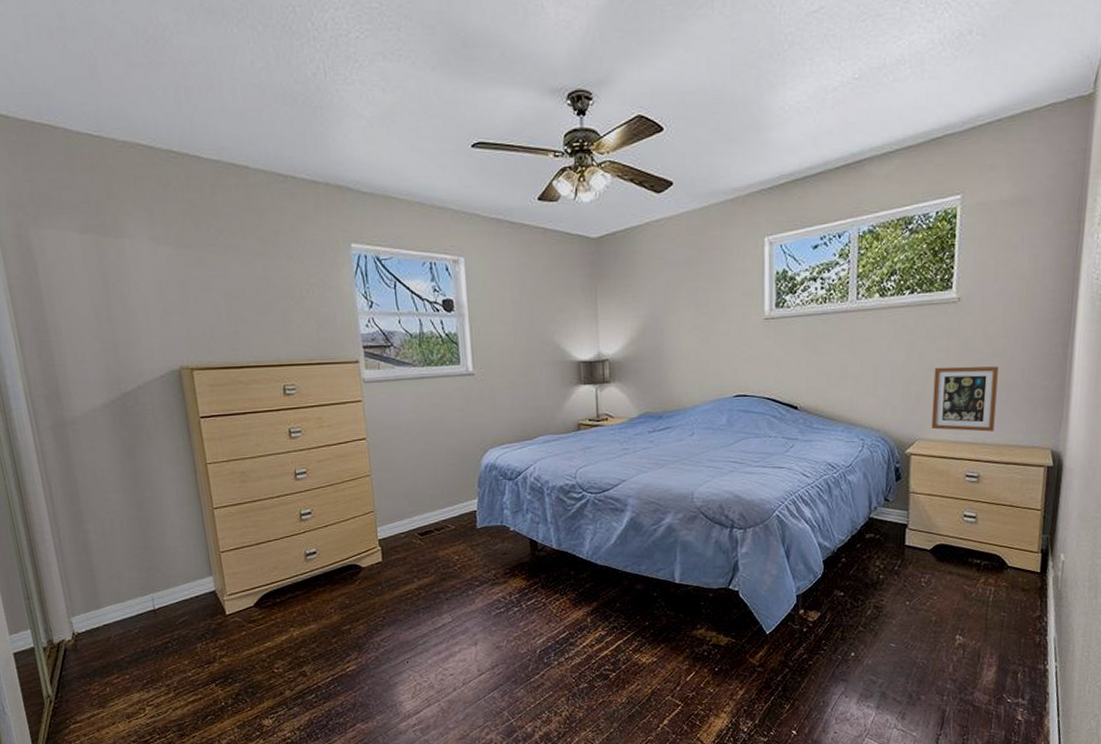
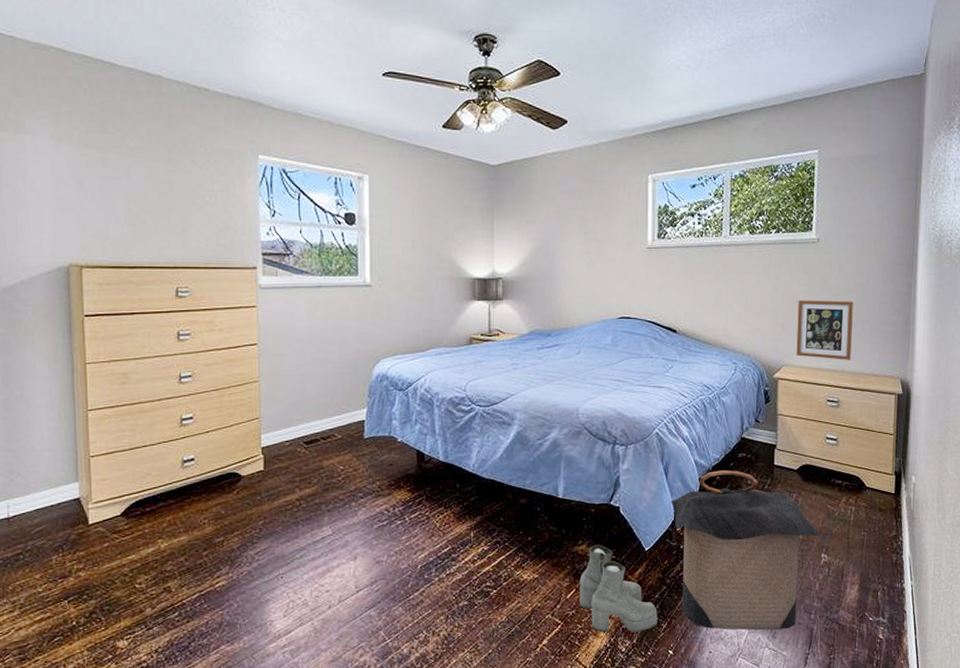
boots: none [699,628,780,714] -> present [579,544,658,633]
laundry hamper: none [793,551,956,711] -> present [671,470,821,630]

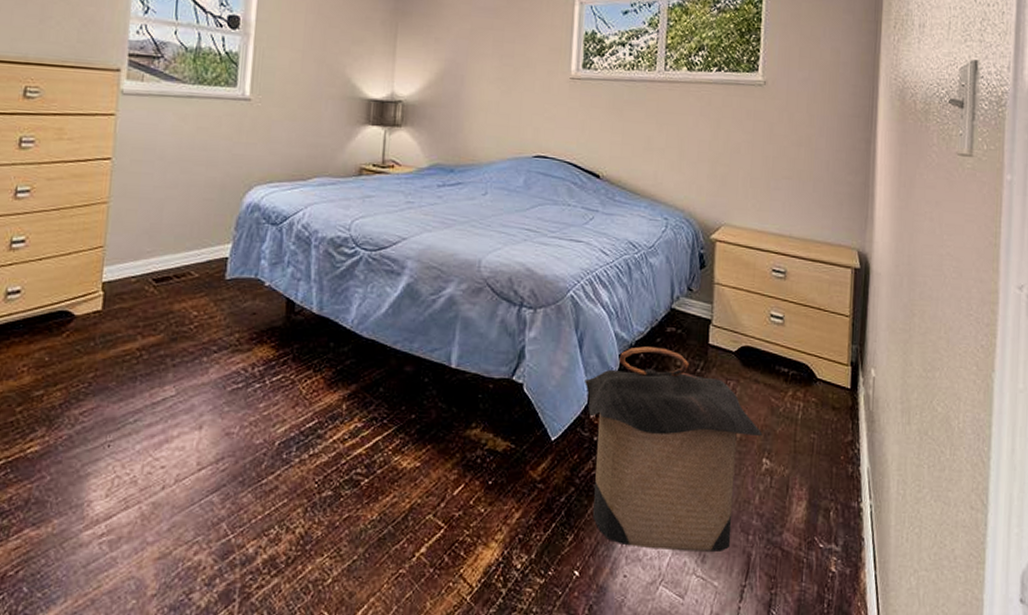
boots: present [579,544,658,633] -> none [468,429,563,545]
picture frame: present [796,300,853,360] -> none [737,149,804,224]

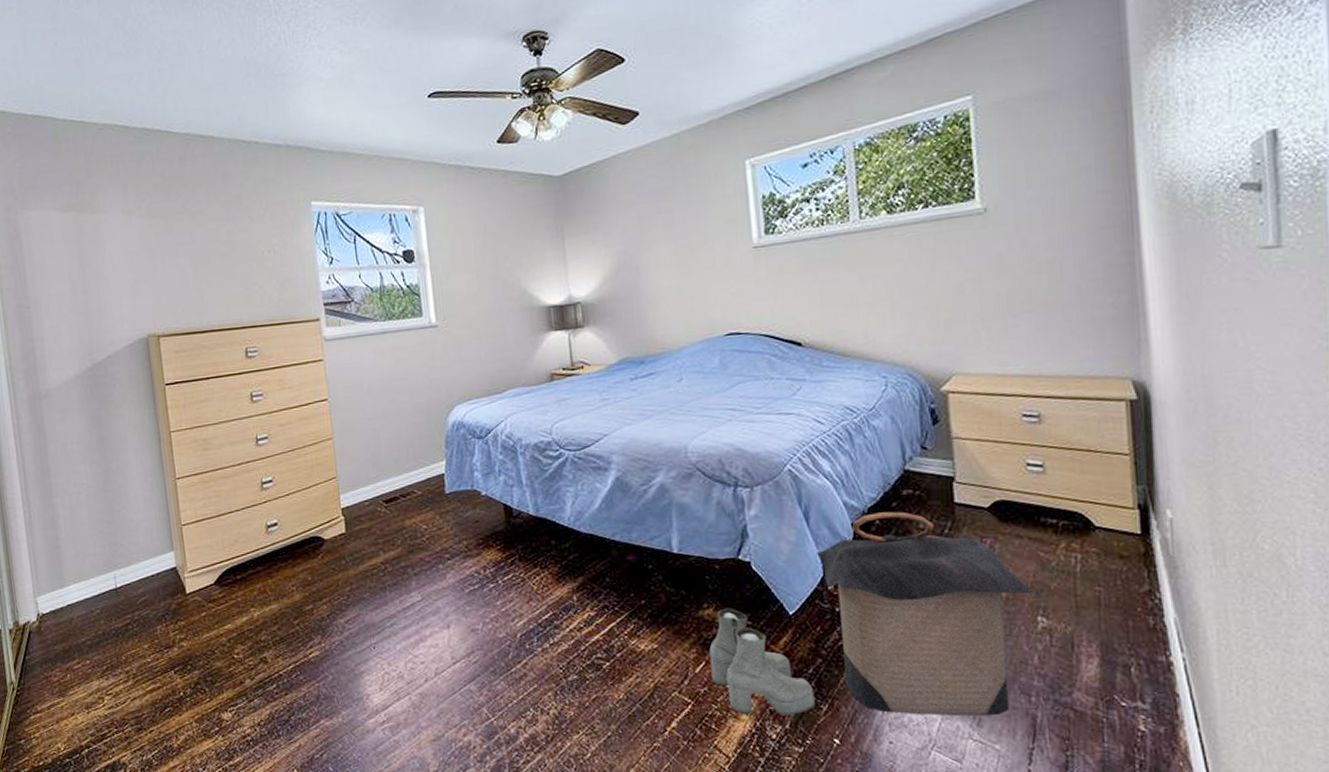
boots: none [468,429,563,545] -> present [709,608,815,716]

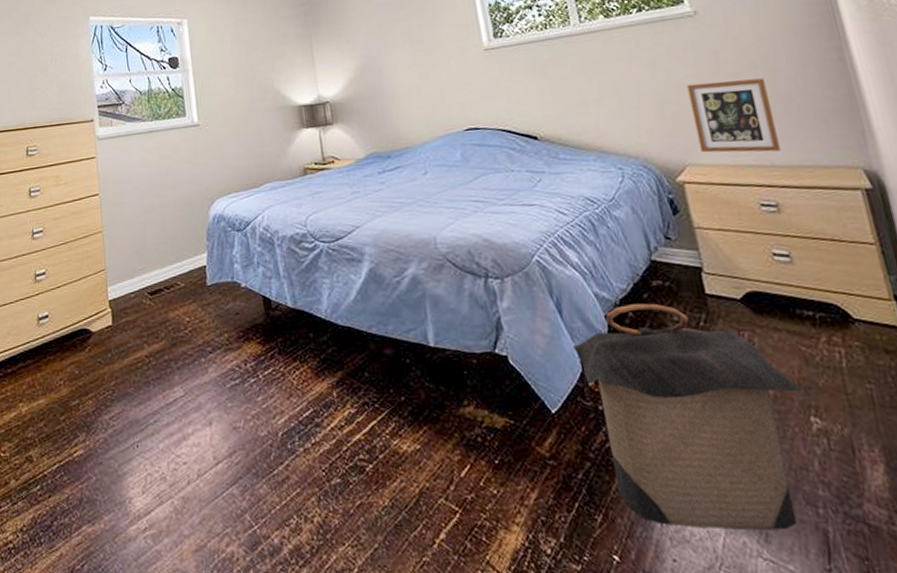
boots: present [709,608,815,716] -> none [473,405,589,527]
picture frame: none [965,283,1052,362] -> present [686,78,781,153]

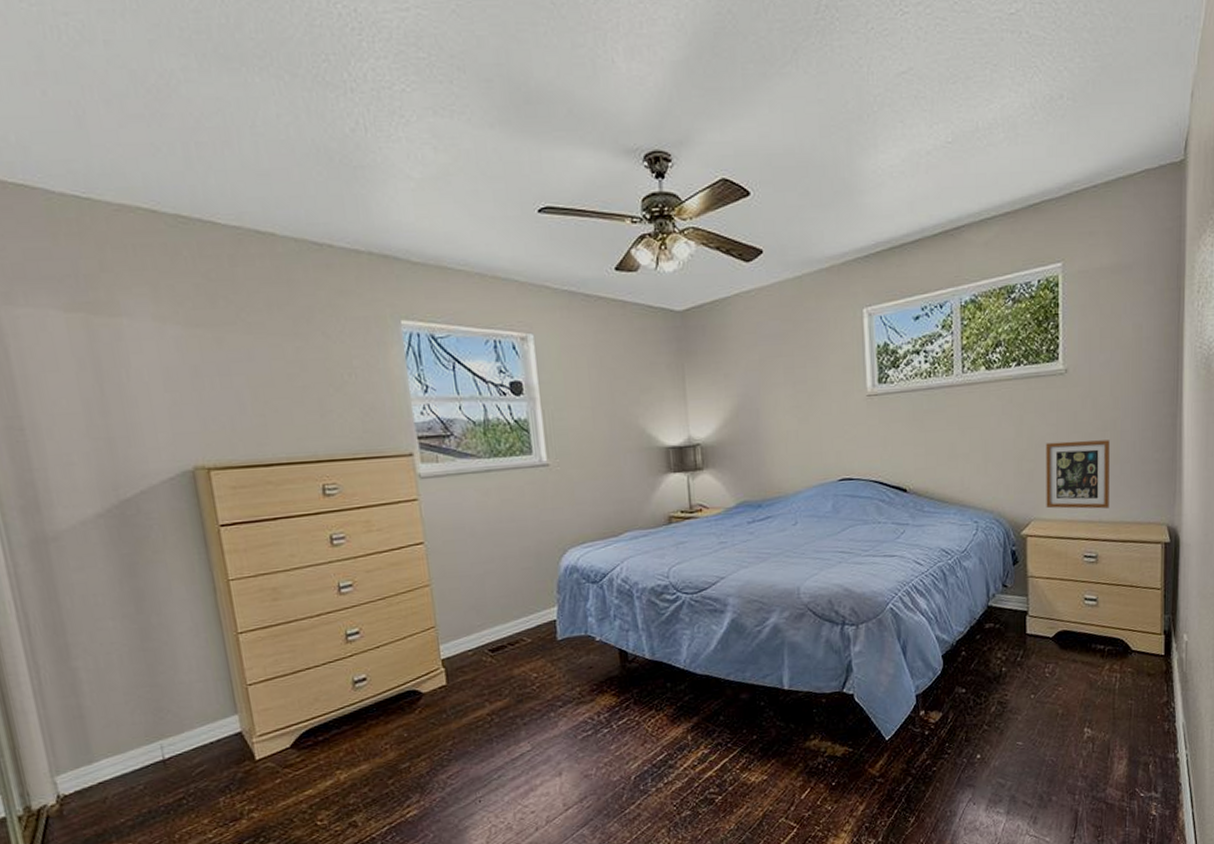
laundry hamper: present [573,303,802,530] -> none [911,643,1083,819]

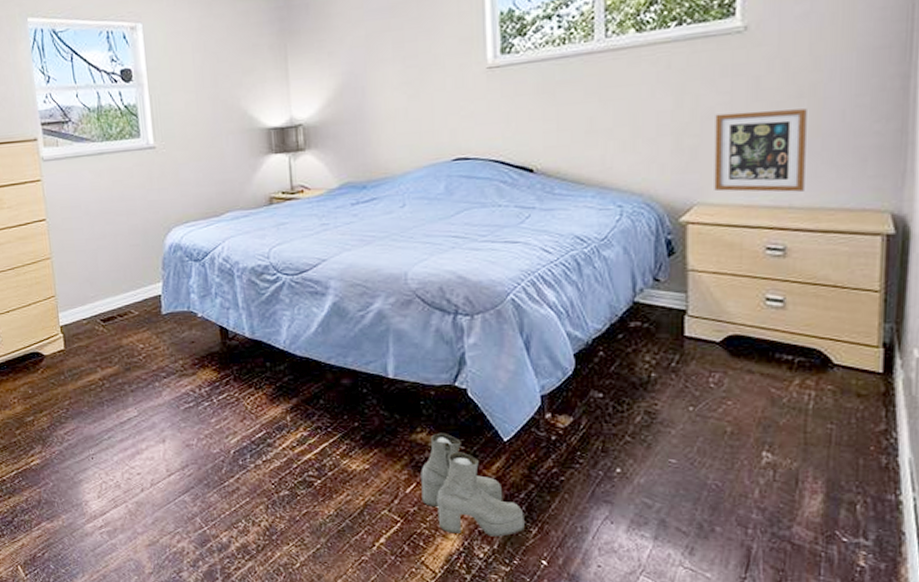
boots: none [814,737,904,832] -> present [421,432,525,537]

